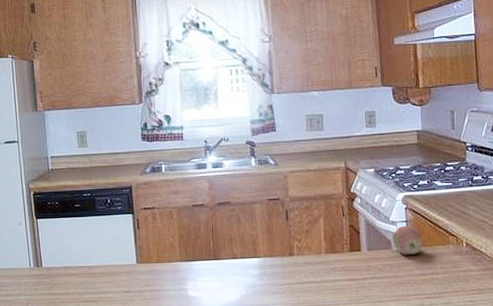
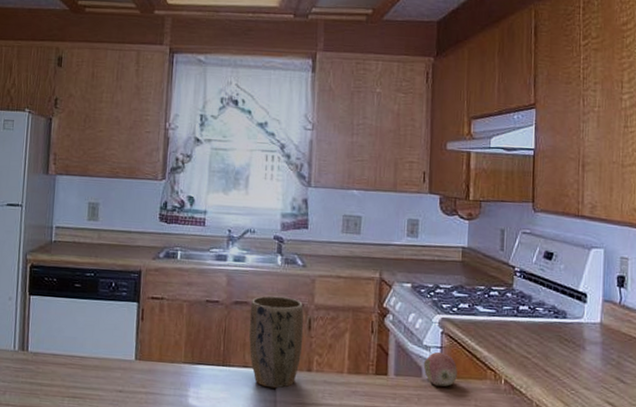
plant pot: none [232,193,283,274] -> present [248,295,304,388]

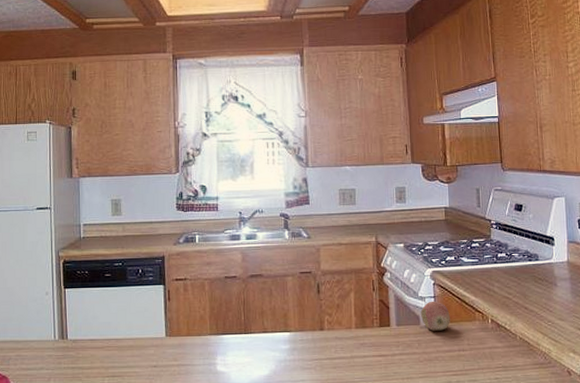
plant pot: present [248,295,304,388] -> none [264,266,314,349]

